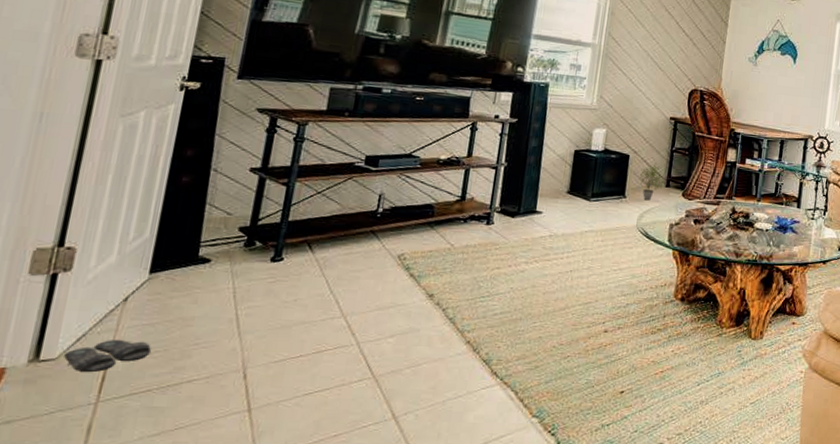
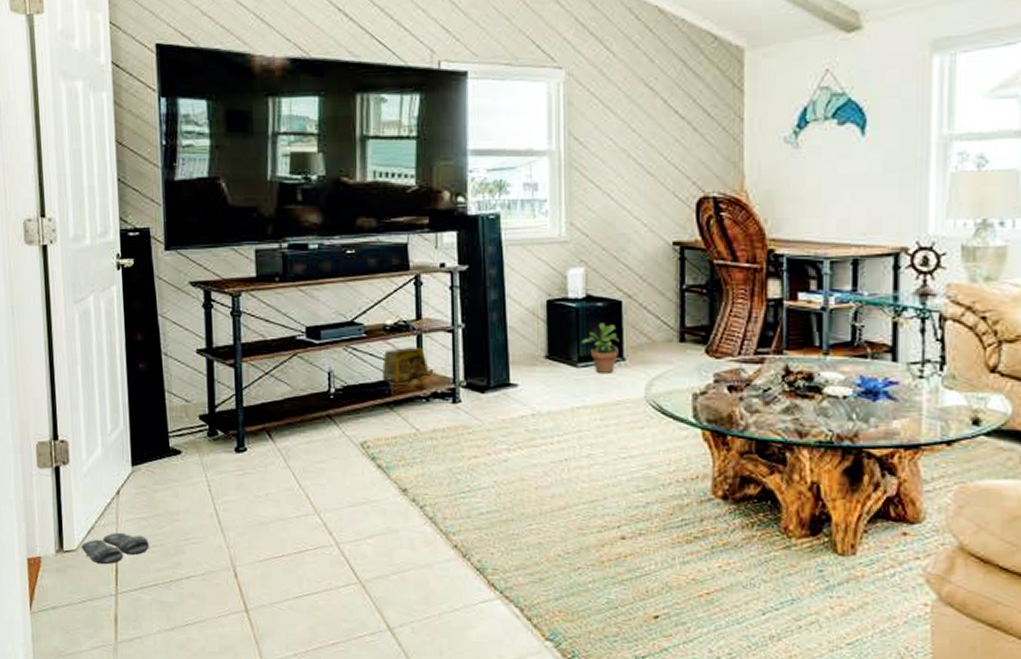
decorative box: none [427,178,472,208] -> present [381,346,431,384]
potted plant: none [596,169,624,207] -> present [581,323,620,373]
potted plant: present [639,162,666,201] -> none [641,308,678,363]

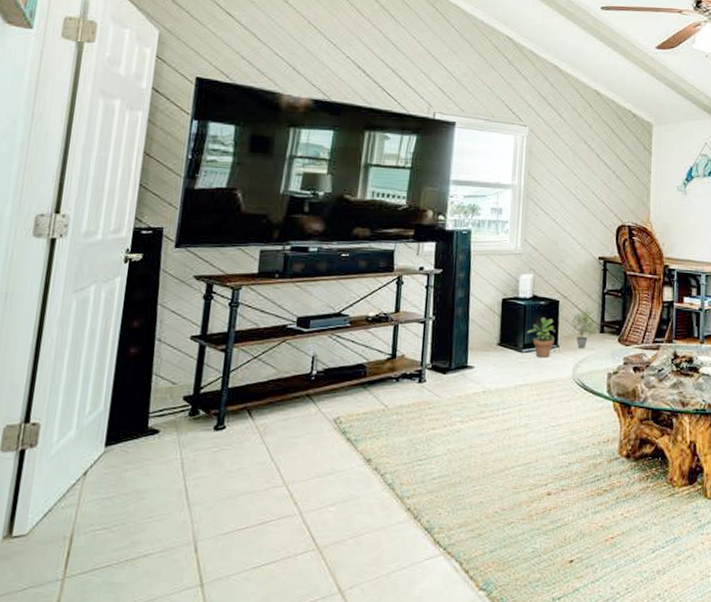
slippers: present [82,532,149,564] -> none [34,513,110,547]
decorative box: present [381,346,431,384] -> none [359,335,403,367]
potted plant: none [641,308,678,363] -> present [572,307,599,349]

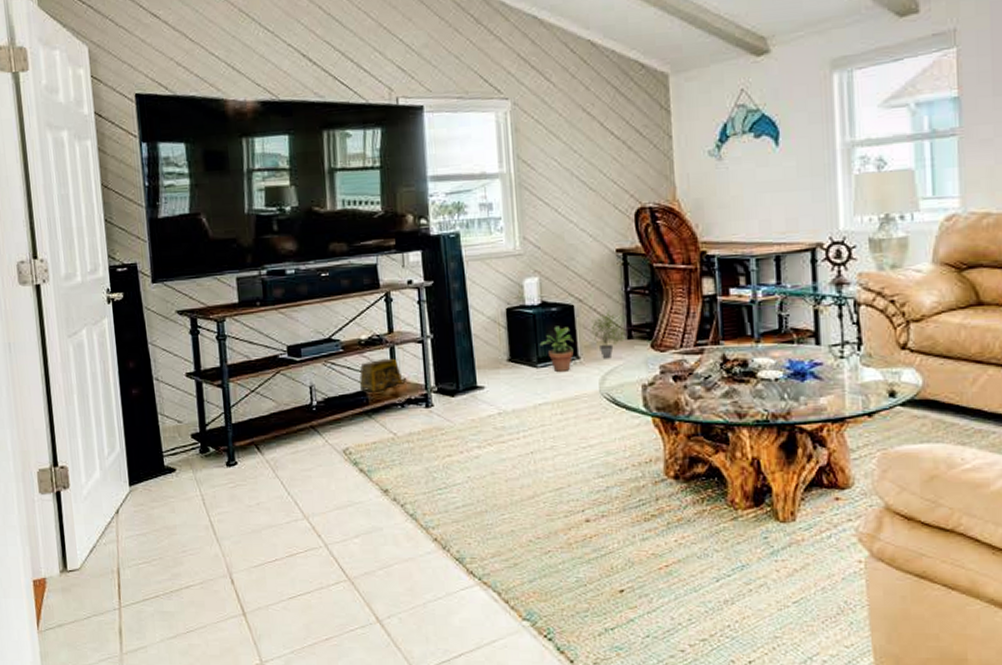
decorative box: none [359,335,403,367] -> present [359,358,405,394]

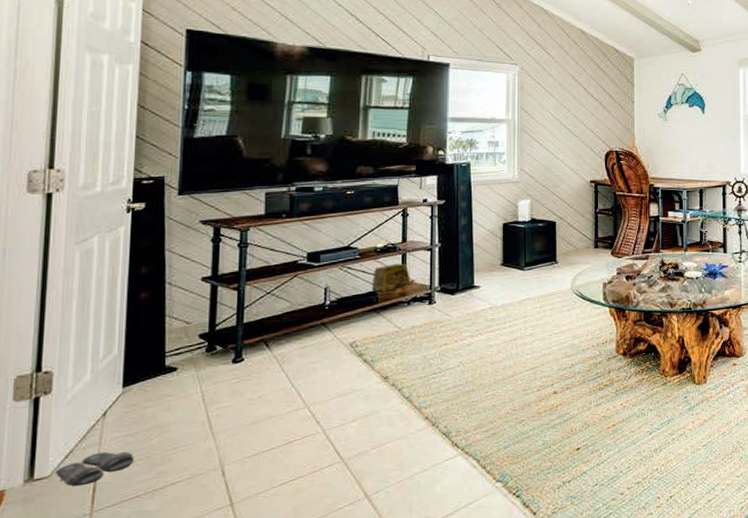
slippers: none [85,549,149,580] -> present [56,451,134,486]
potted plant: present [539,326,574,372] -> none [527,237,554,273]
potted plant: present [592,310,626,359] -> none [569,226,593,263]

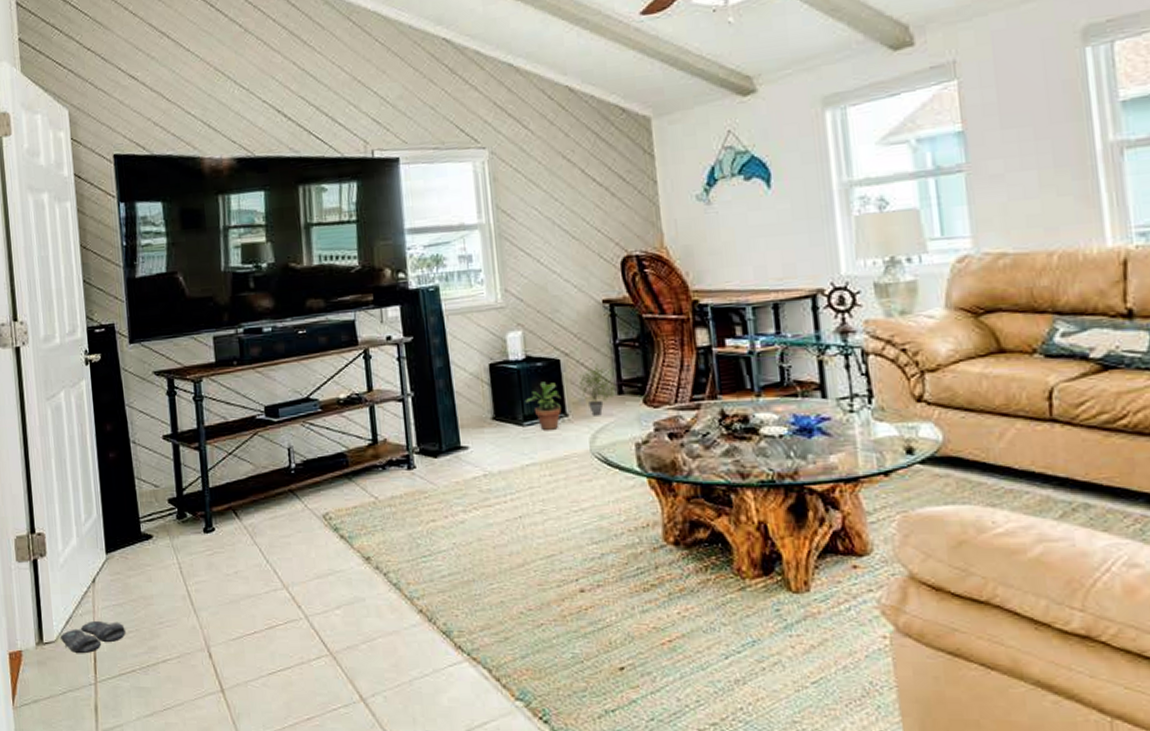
decorative box: present [371,263,412,294] -> none [338,417,386,455]
potted plant: none [527,237,554,273] -> present [524,381,562,430]
potted plant: none [569,226,593,263] -> present [579,364,616,416]

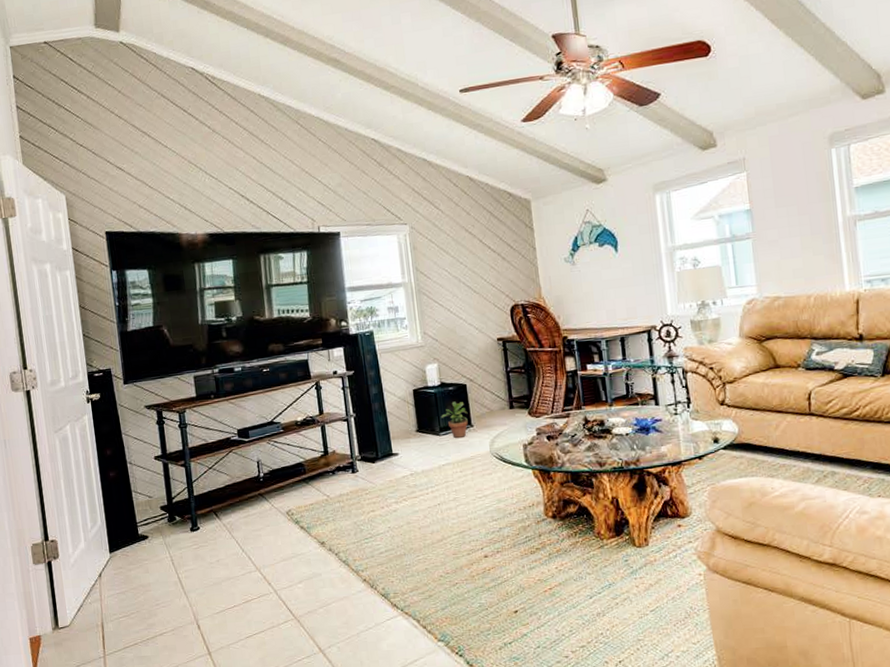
slippers: present [61,620,125,653] -> none [73,606,128,634]
potted plant: present [579,364,616,416] -> none [481,386,508,426]

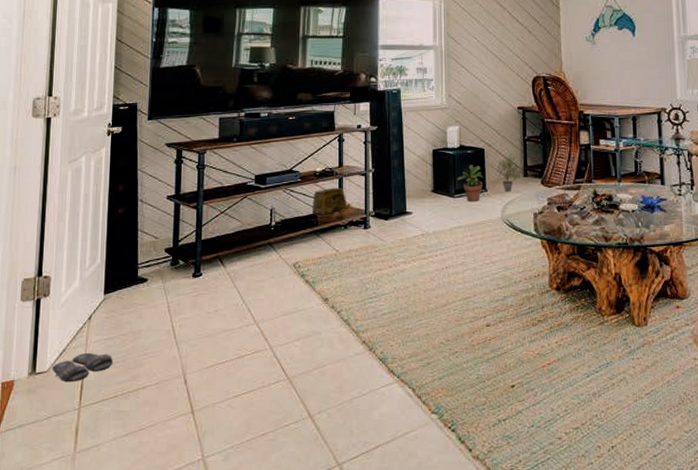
slippers: none [73,606,128,634] -> present [53,352,113,381]
decorative box: none [297,434,334,464] -> present [311,187,349,216]
potted plant: none [481,386,508,426] -> present [498,153,523,192]

